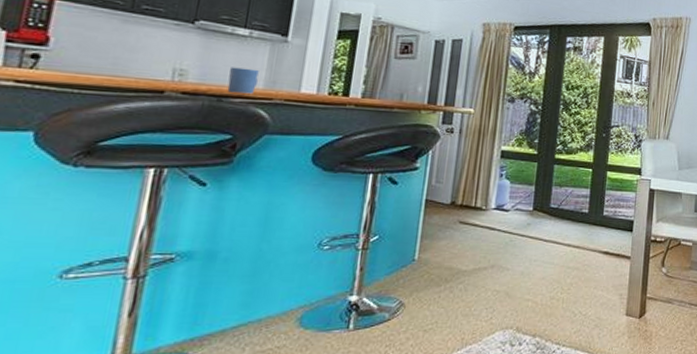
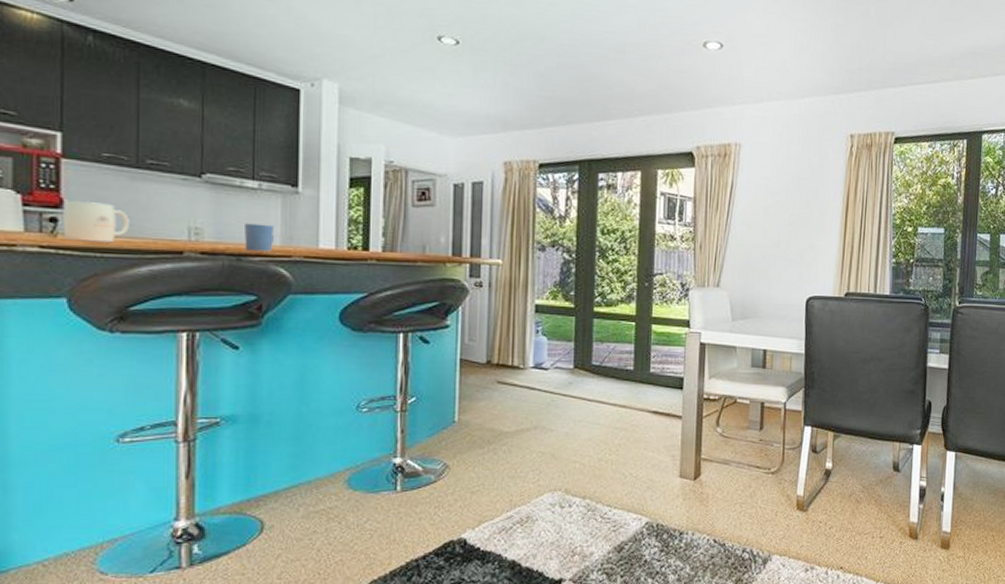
mug: none [43,39,115,80] -> present [63,201,129,243]

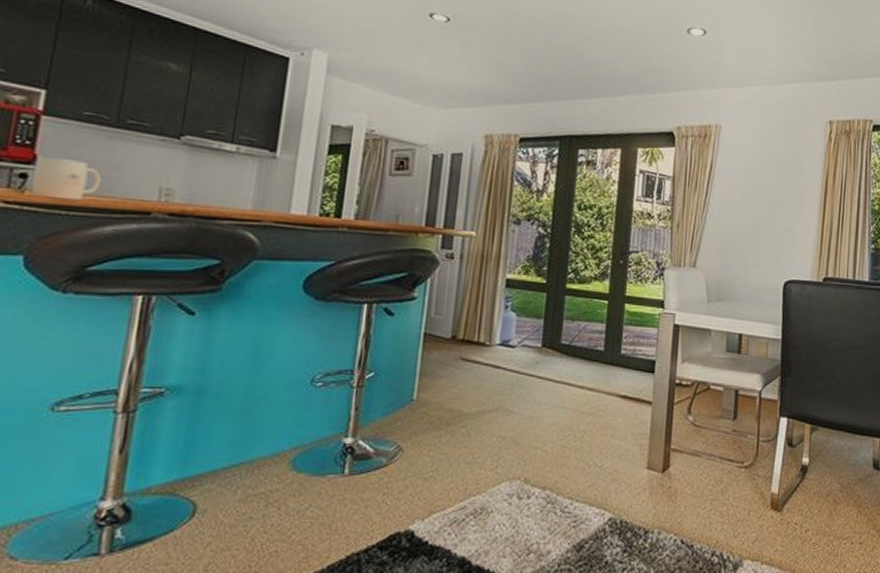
mug: present [243,223,274,253] -> none [214,186,247,217]

